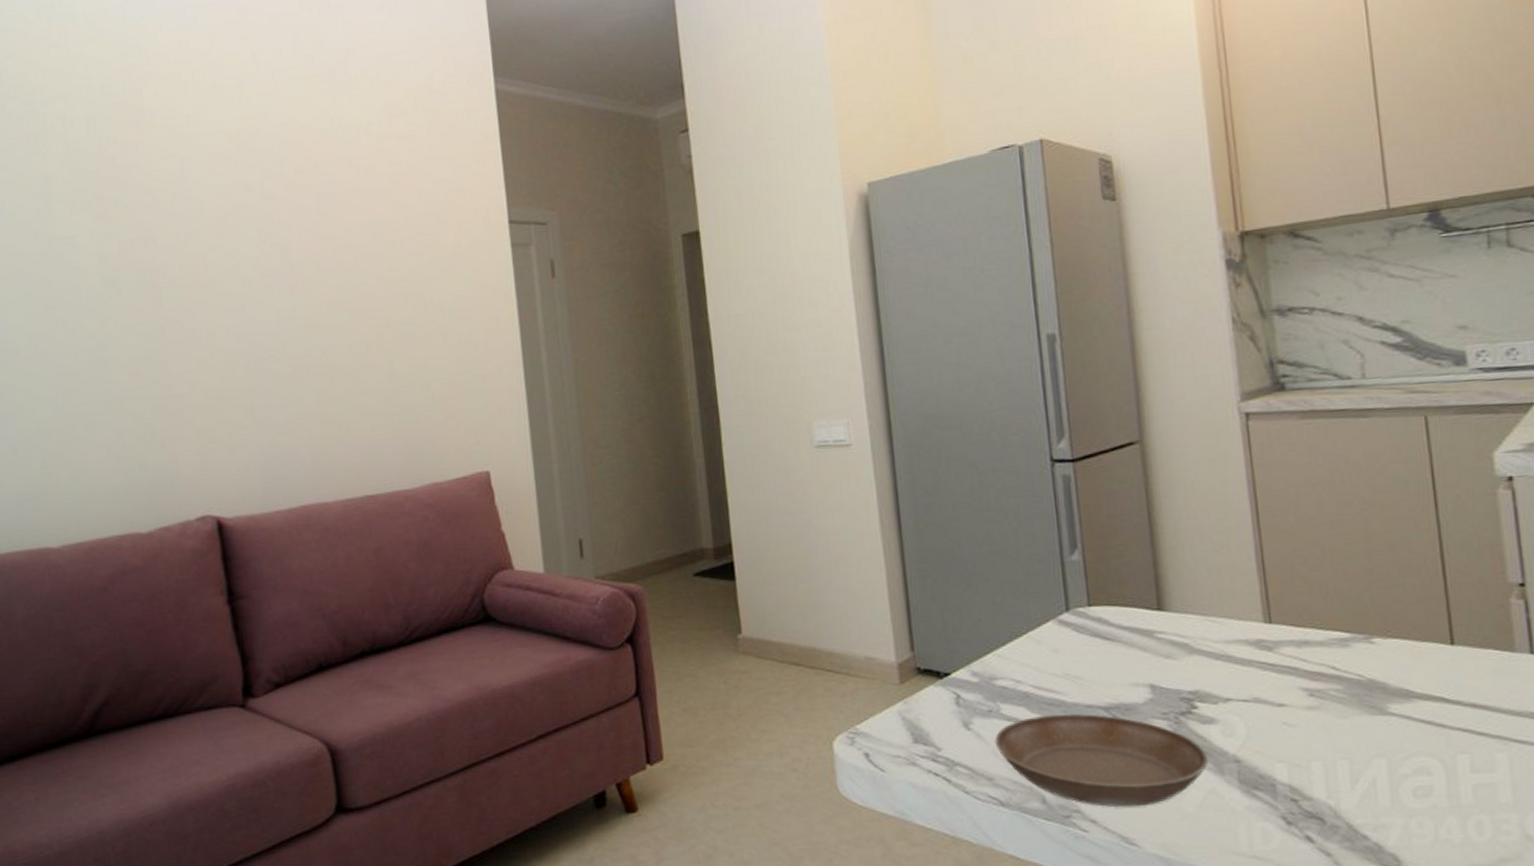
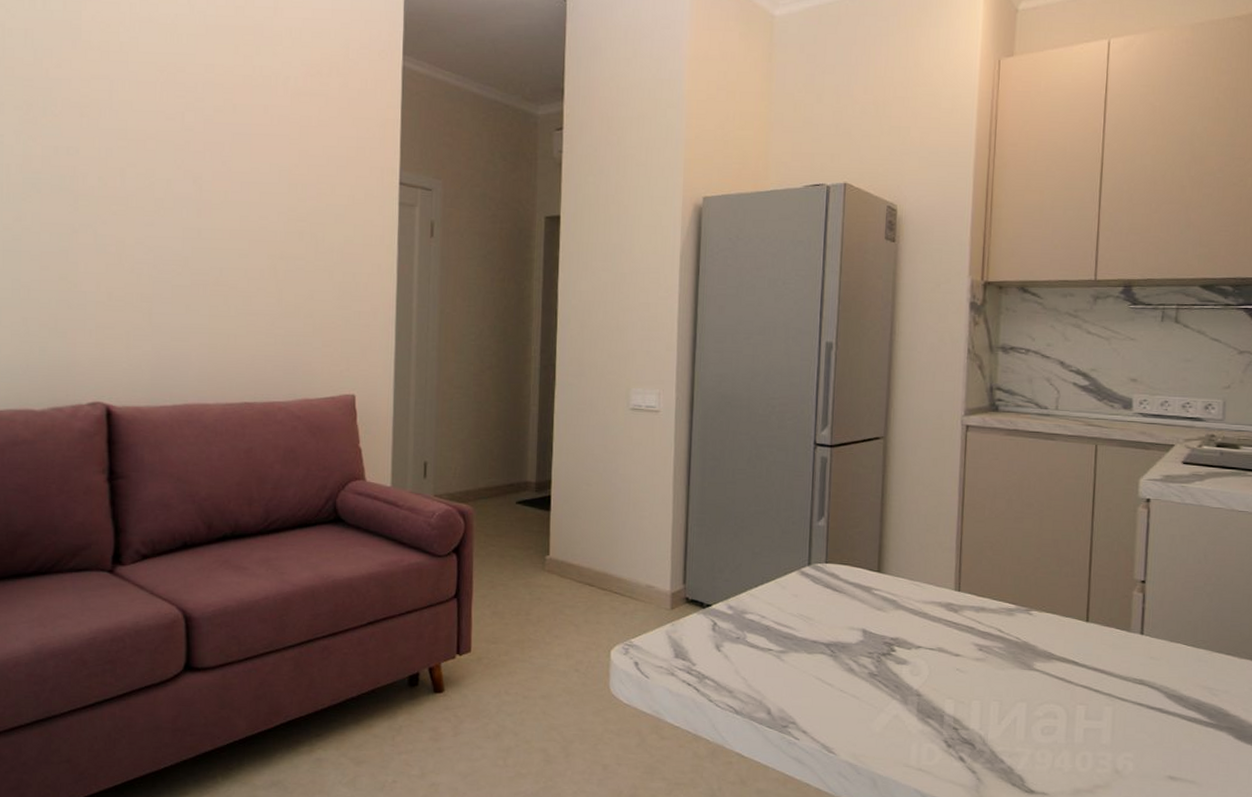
saucer: present [994,713,1209,807] -> none [738,645,898,724]

